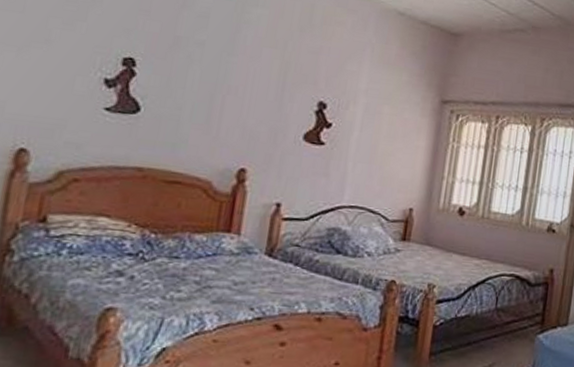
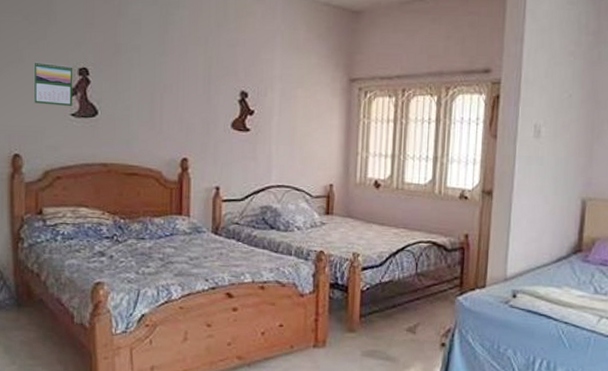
calendar: none [57,44,116,99] -> present [33,62,73,106]

